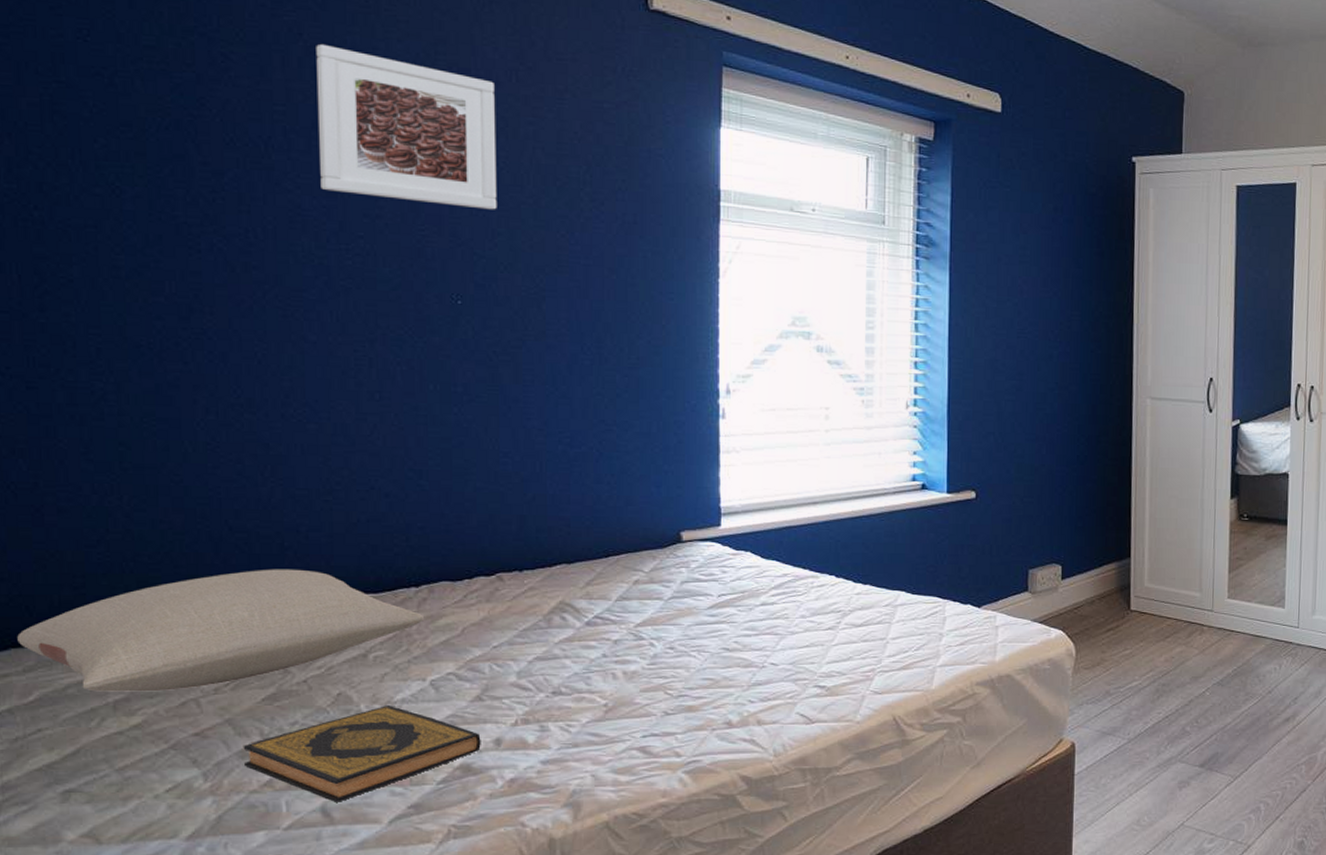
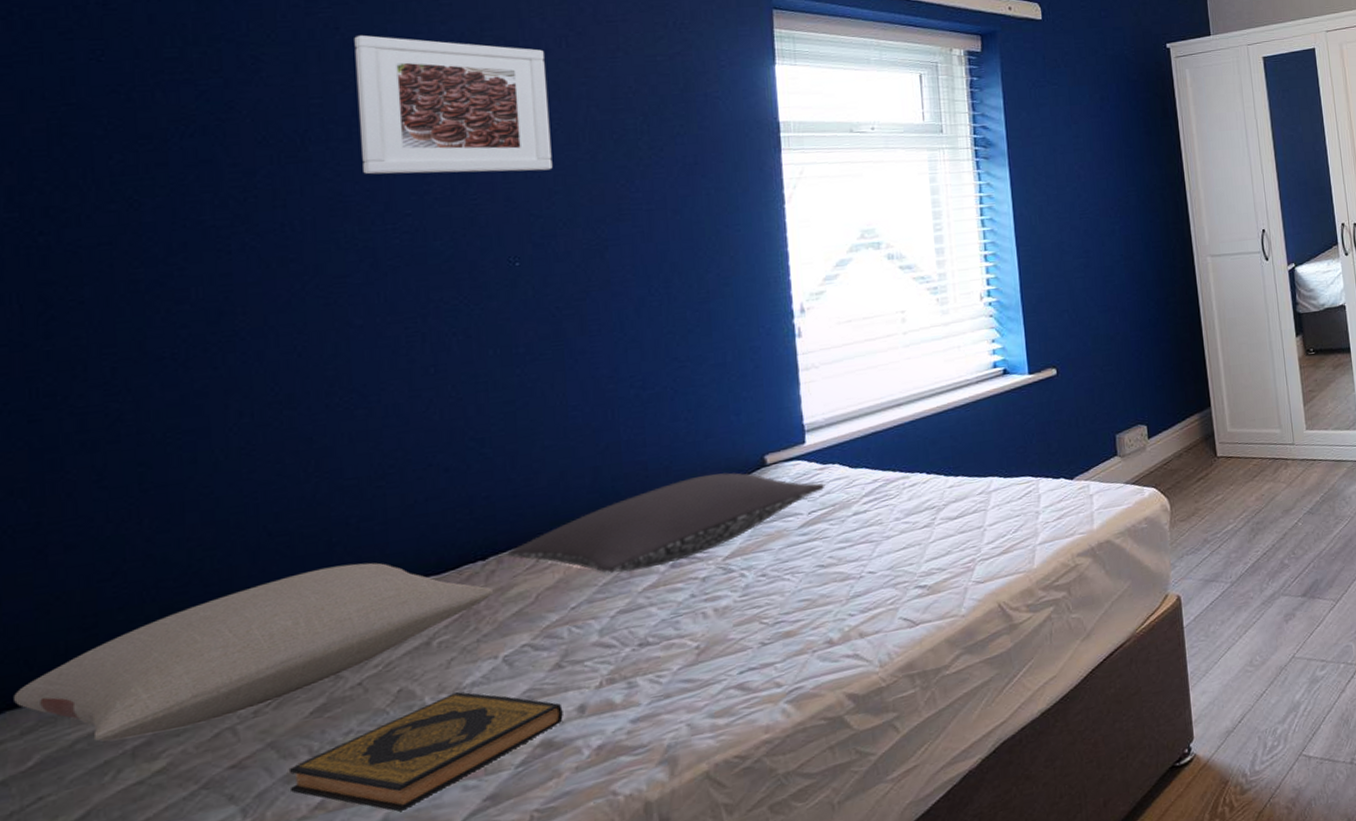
pillow: none [438,541,737,622] -> present [507,472,825,574]

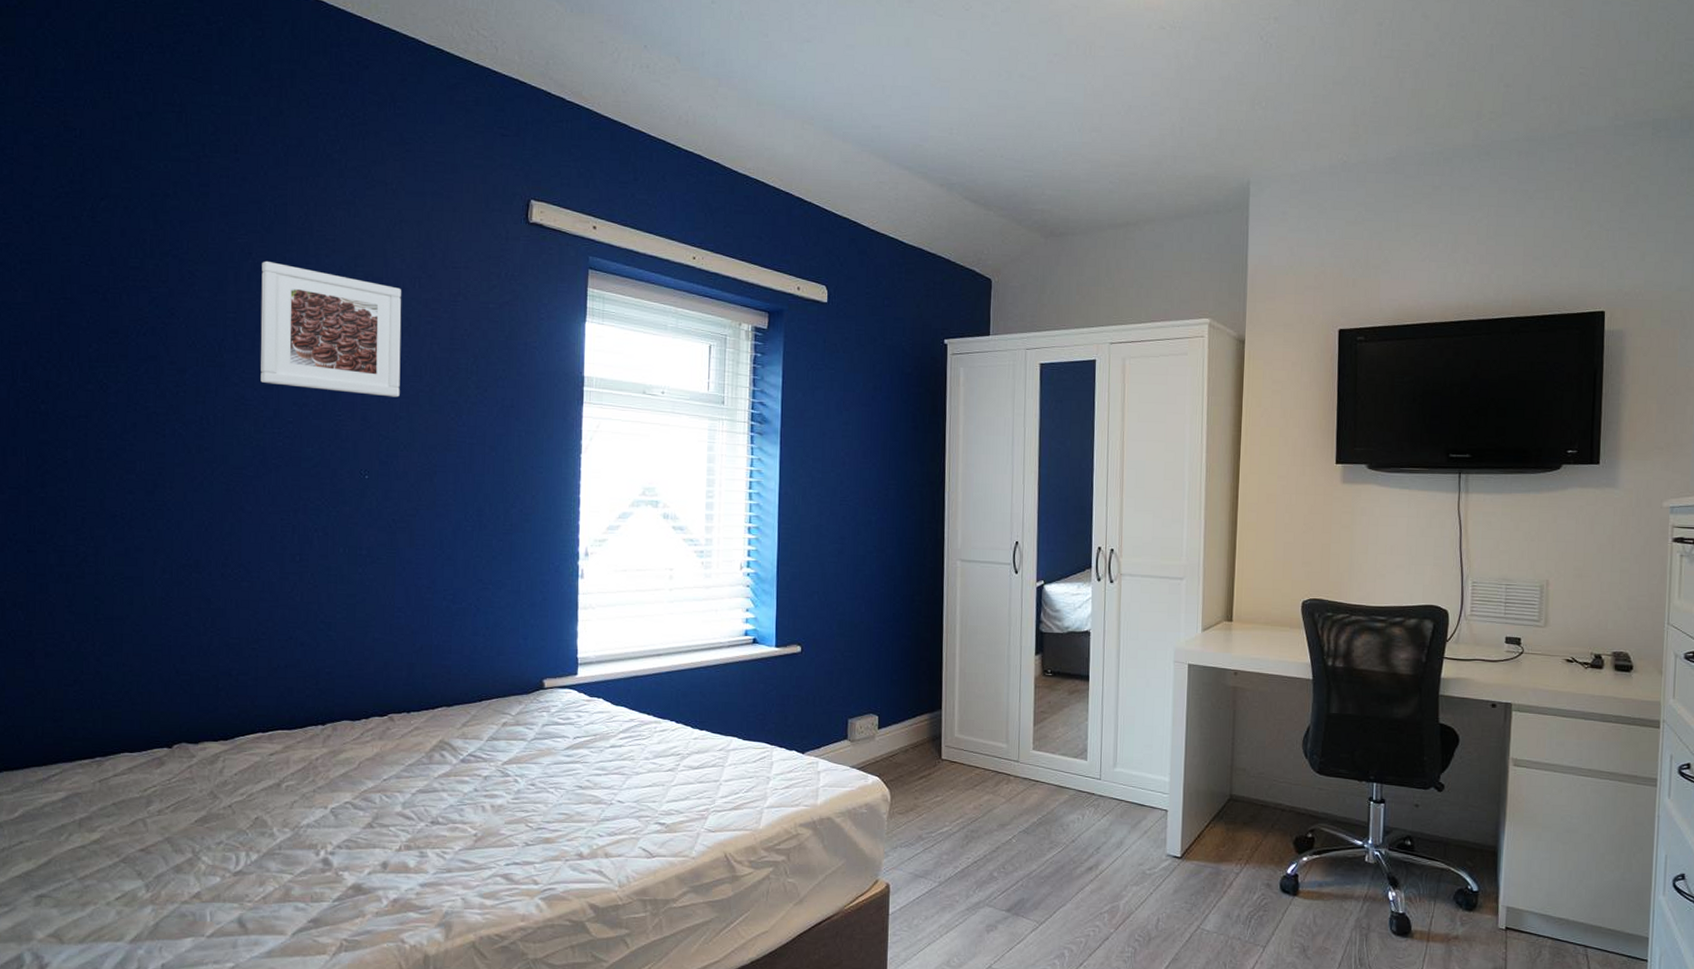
pillow: present [14,562,493,742] -> none [9,707,327,812]
hardback book: present [288,691,563,812] -> none [178,828,371,915]
pillow: present [507,472,825,574] -> none [340,687,590,759]

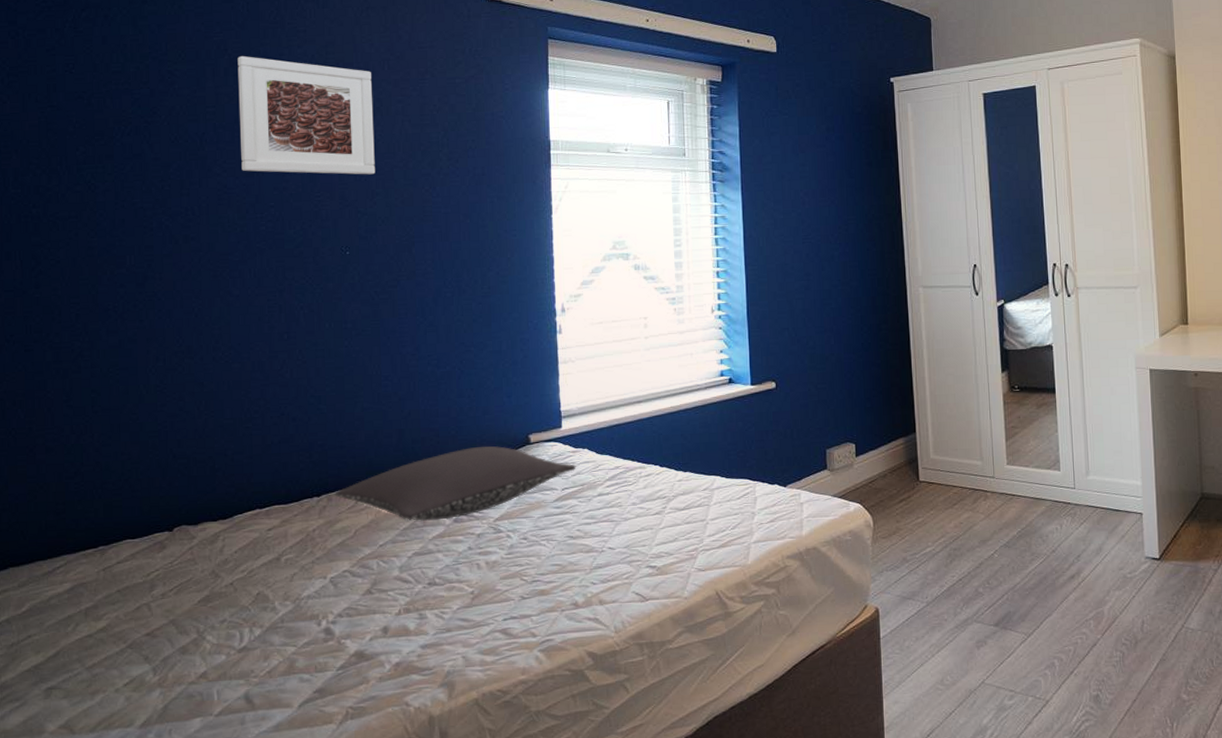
pillow: none [340,687,590,759] -> present [335,445,576,521]

